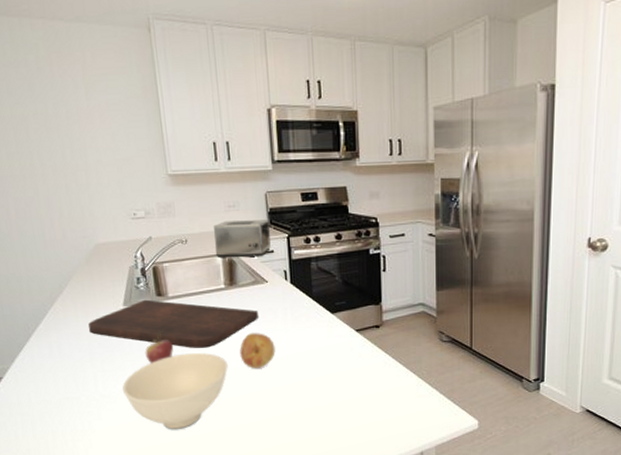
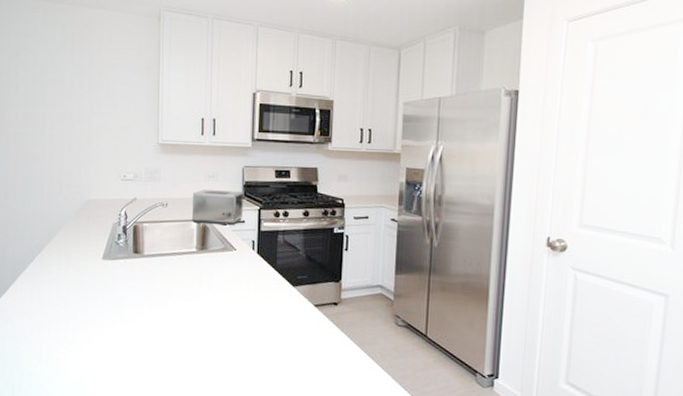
cutting board: present [88,299,258,348] -> none [69,255,224,307]
bowl: present [122,353,228,429] -> none [89,310,190,385]
fruit: present [145,330,174,364] -> none [115,285,143,317]
fruit: present [240,333,276,368] -> none [202,297,236,333]

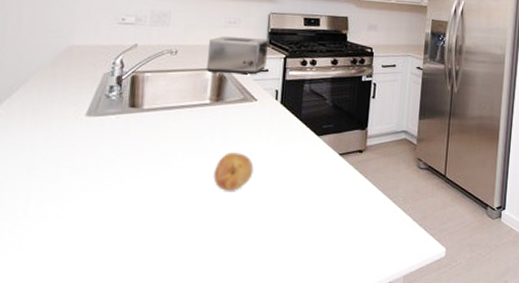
fruit: none [202,297,236,333] -> present [213,152,254,191]

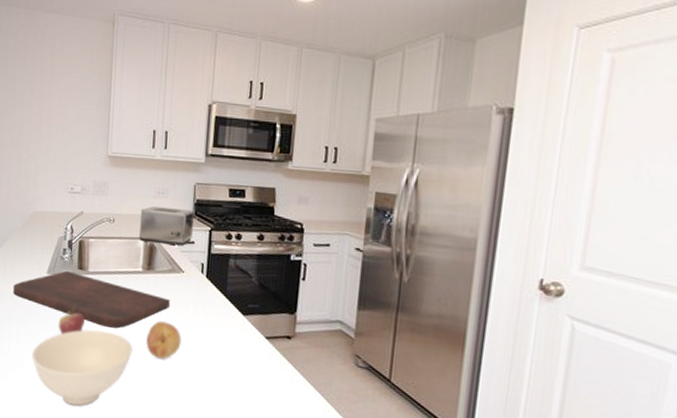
cutting board: none [35,110,241,167] -> present [13,270,170,328]
bowl: none [60,172,198,262] -> present [31,329,133,406]
fruit: none [100,145,138,183] -> present [58,303,86,335]

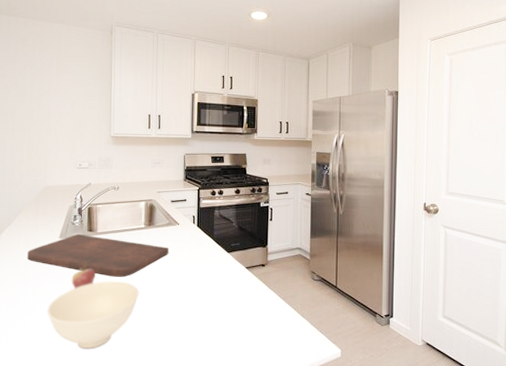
toaster: present [139,206,194,247] -> none [140,174,185,204]
fruit: present [146,321,182,359] -> none [150,266,180,297]

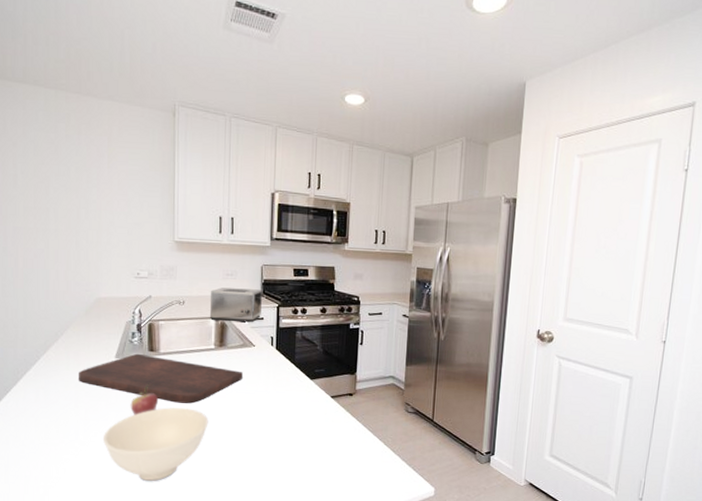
toaster: none [140,174,185,204] -> present [210,287,262,323]

